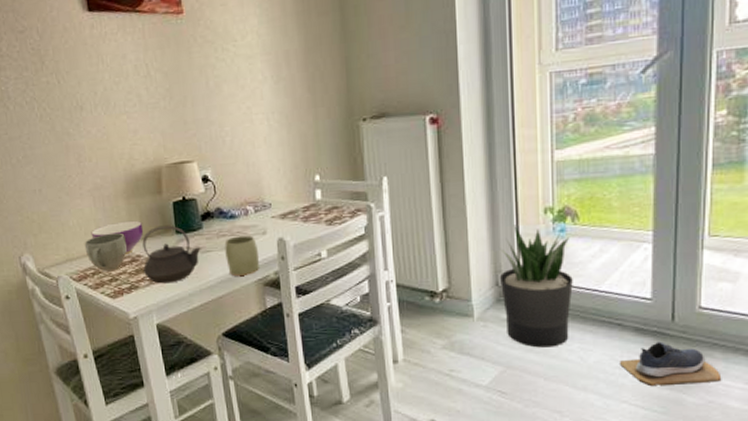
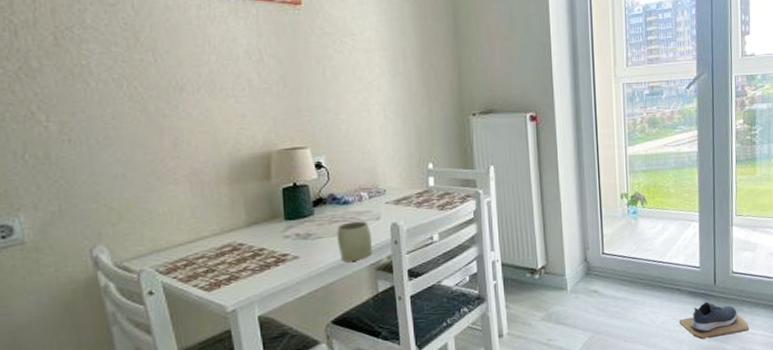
cup: present [84,232,127,272] -> none [176,220,228,263]
bowl: present [91,220,144,256] -> none [185,207,248,244]
teapot: present [142,225,201,284] -> none [246,211,312,273]
planter: present [499,224,573,348] -> none [587,208,644,314]

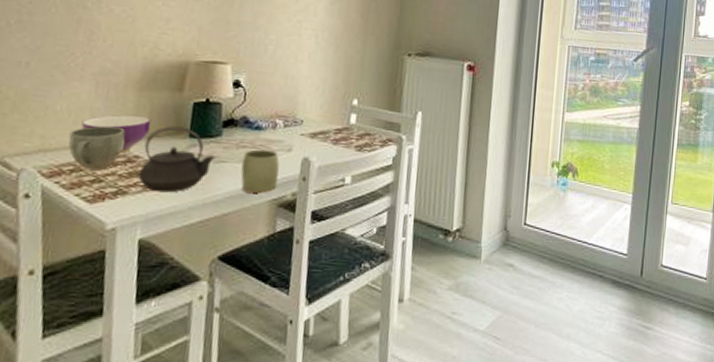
cup: none [176,220,228,263] -> present [68,125,126,171]
bowl: none [185,207,248,244] -> present [81,114,152,154]
teapot: none [246,211,312,273] -> present [138,126,215,193]
shoe: present [680,301,749,339] -> none [598,295,674,336]

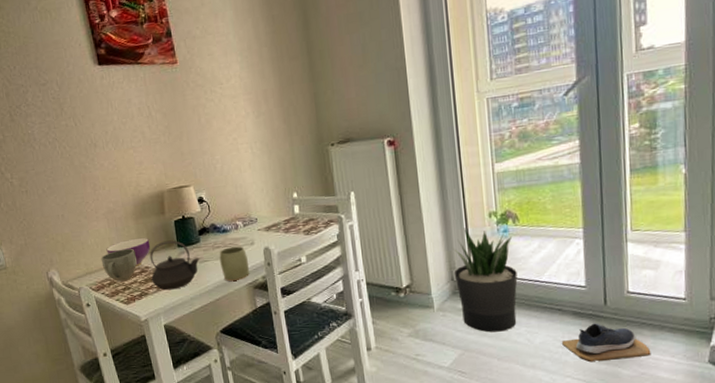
planter: none [507,173,570,294] -> present [453,228,518,333]
shoe: none [598,295,674,336] -> present [562,323,651,361]

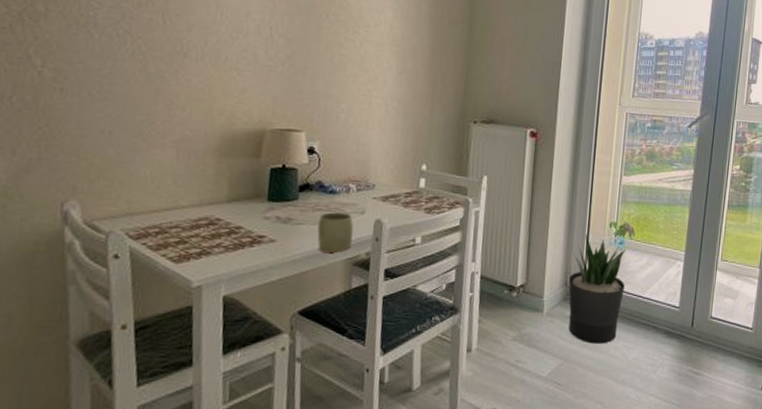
cup: present [100,248,137,282] -> none [152,190,208,233]
bowl: present [106,237,151,268] -> none [164,180,231,217]
teapot: present [149,240,199,290] -> none [220,190,292,253]
shoe: present [562,323,651,361] -> none [652,344,721,381]

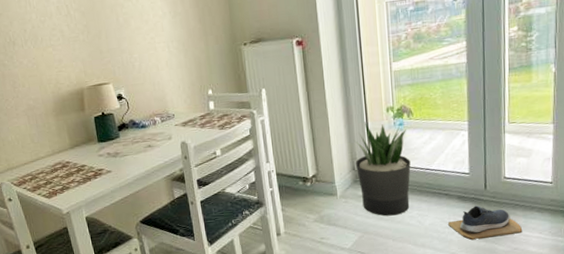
mug: present [317,212,354,254] -> none [138,141,167,175]
shoe: none [652,344,721,381] -> present [448,205,523,240]

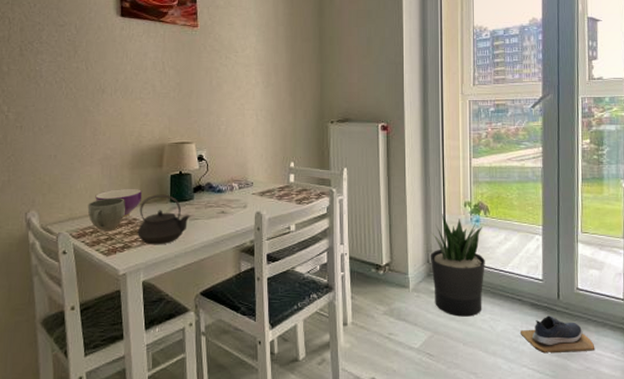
cup: none [21,144,58,177] -> present [87,197,126,231]
bowl: none [27,133,72,163] -> present [95,188,143,218]
teapot: none [70,136,119,184] -> present [137,194,190,245]

